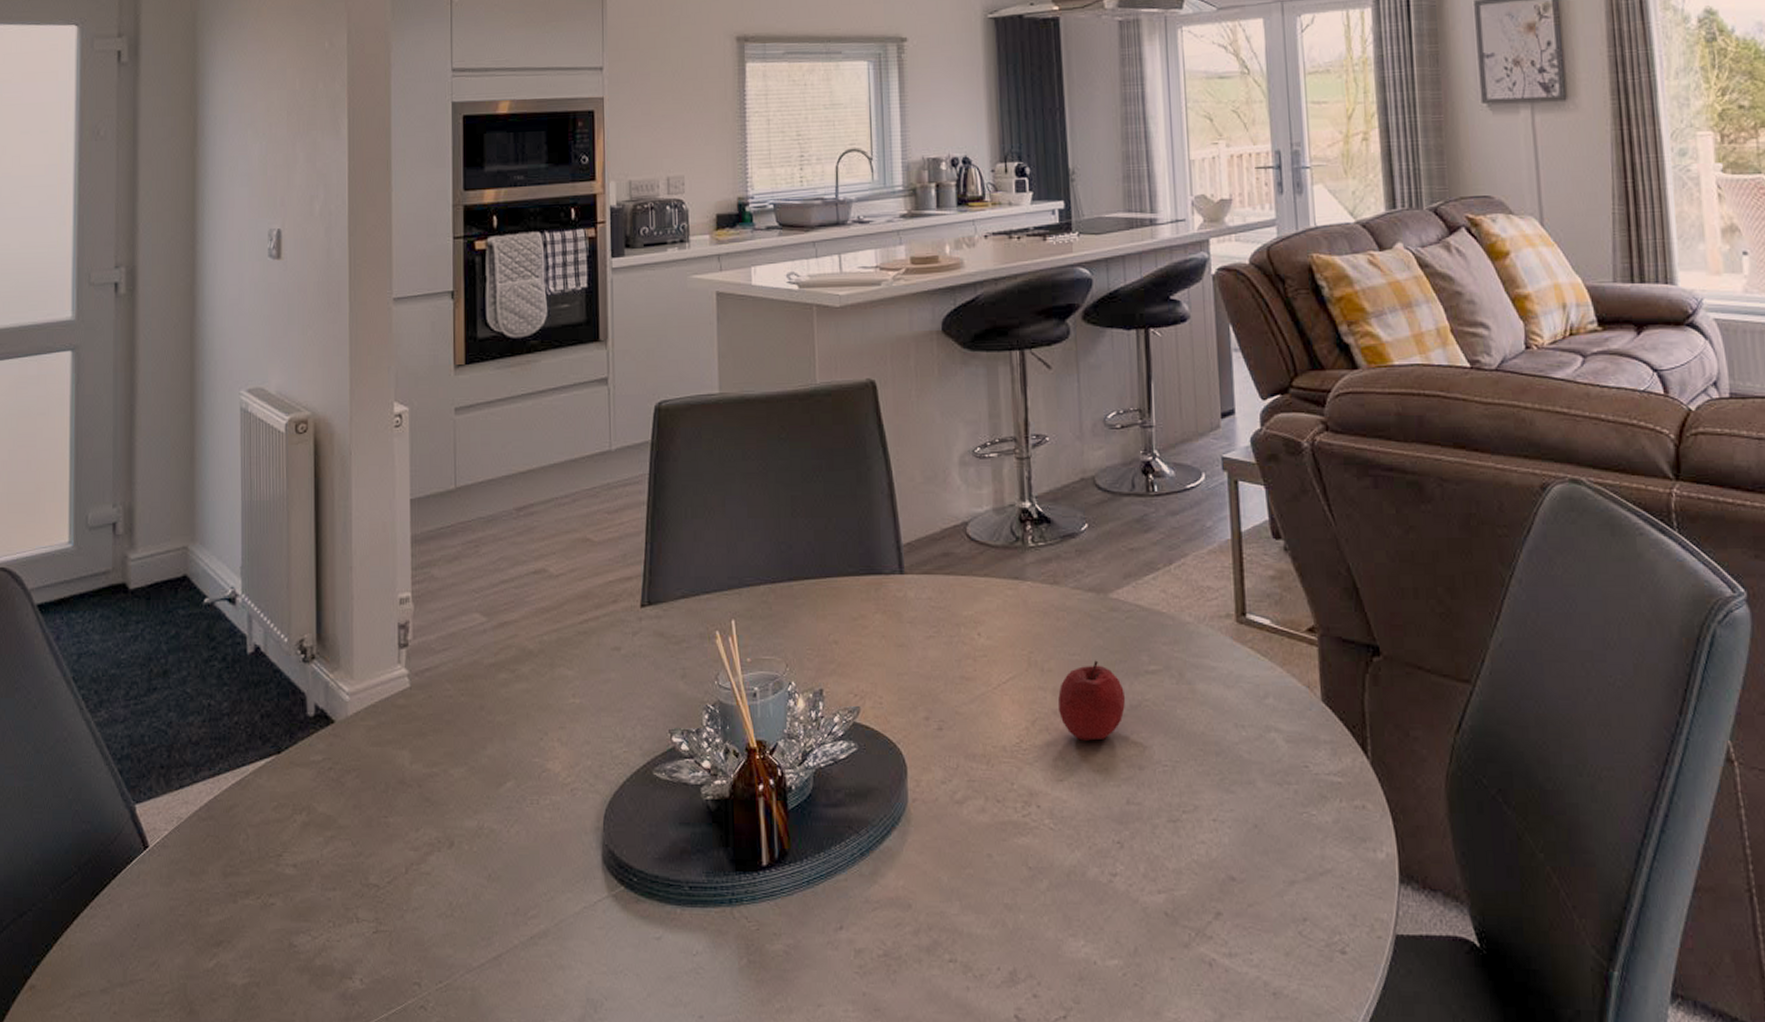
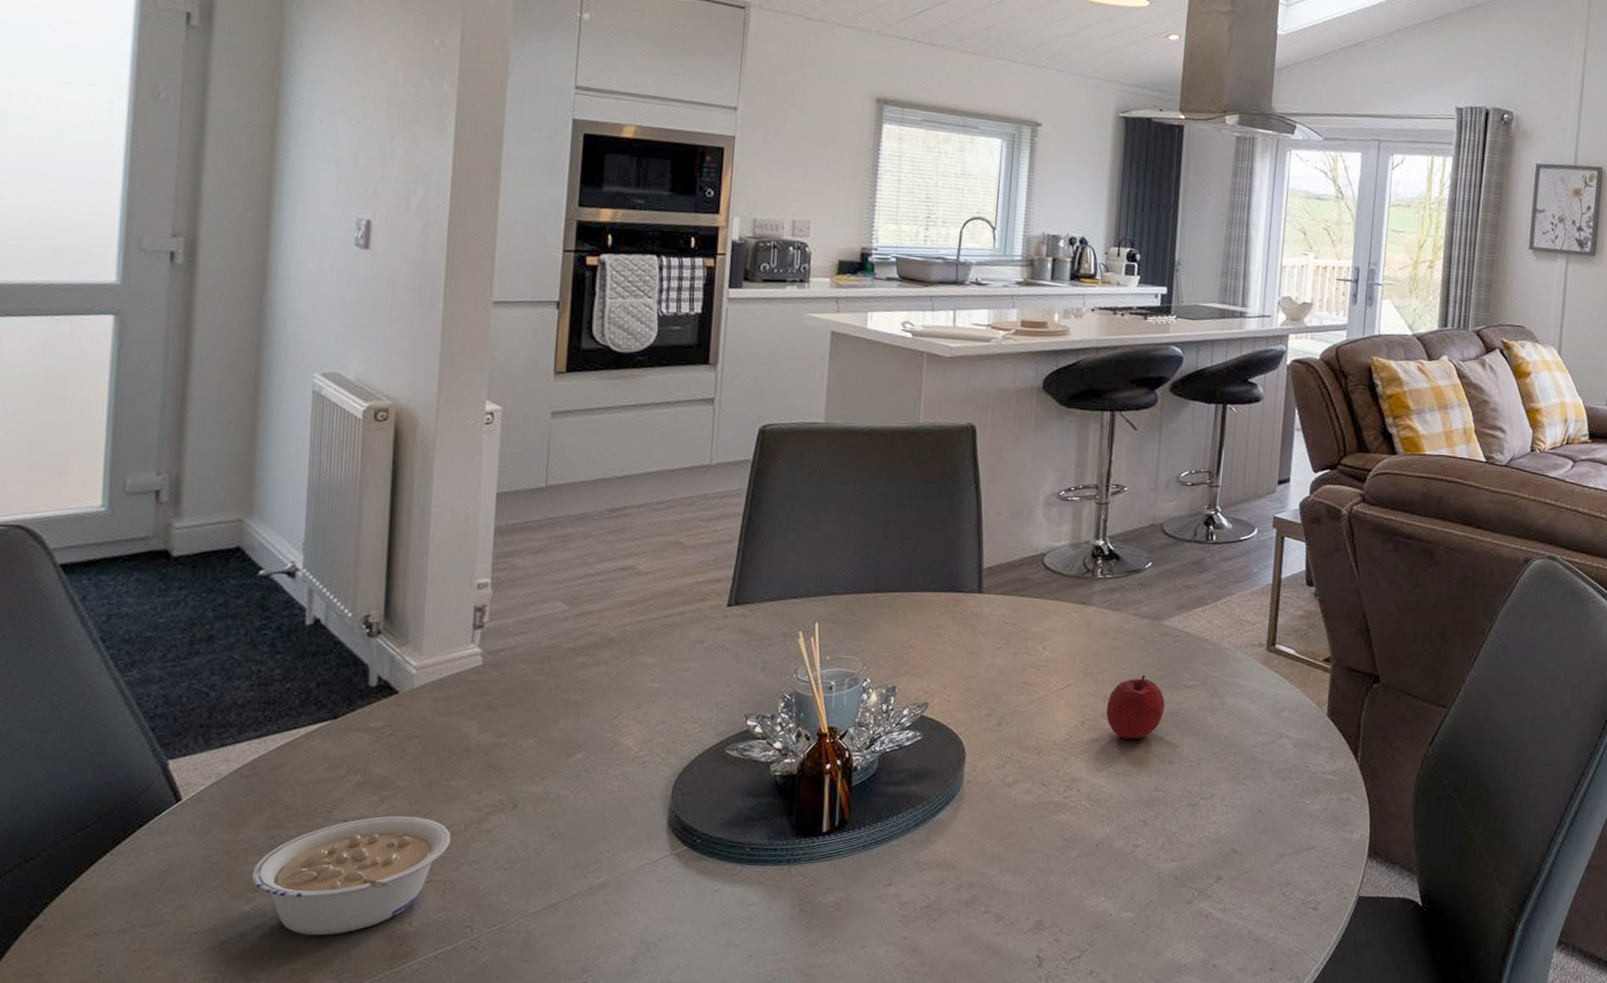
legume: none [213,858,393,995] -> present [251,816,451,936]

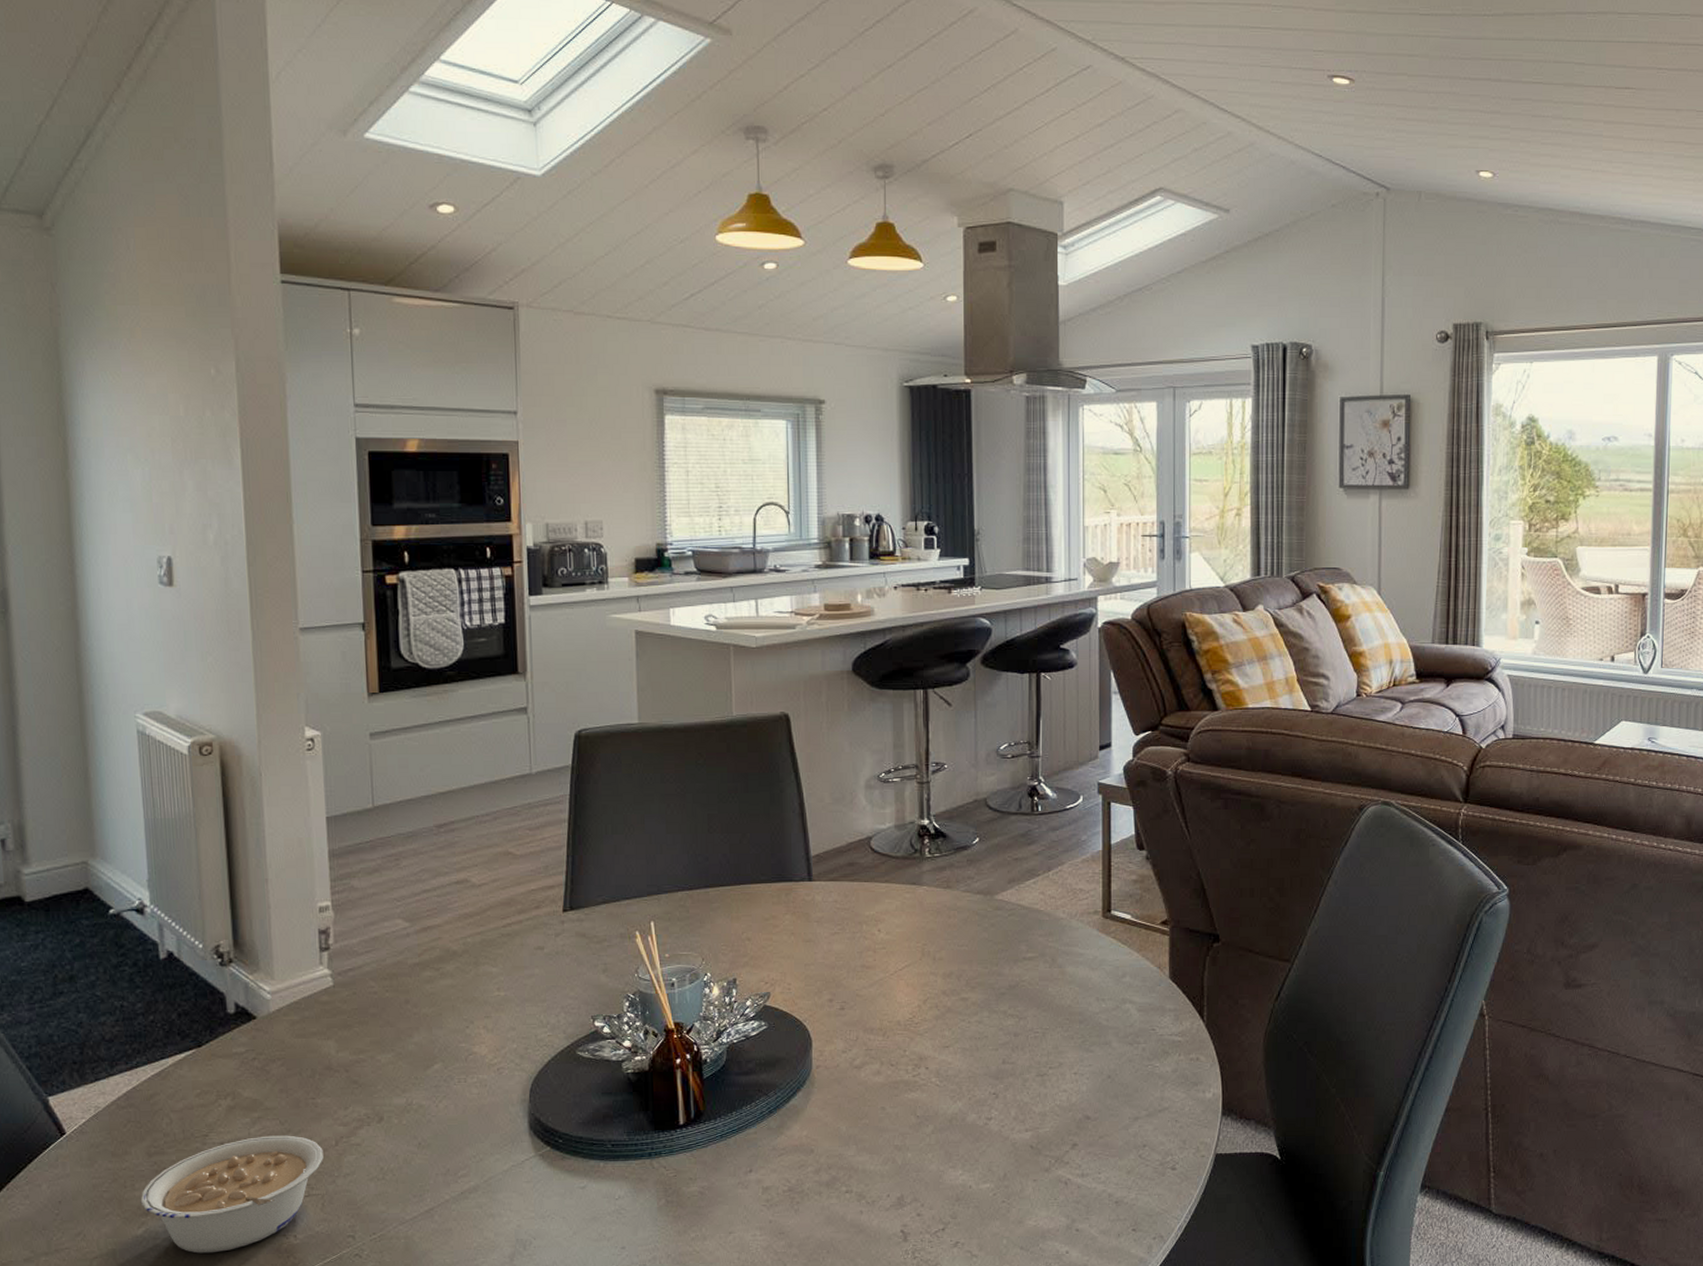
apple: present [1106,674,1166,739] -> none [947,950,1006,1015]

